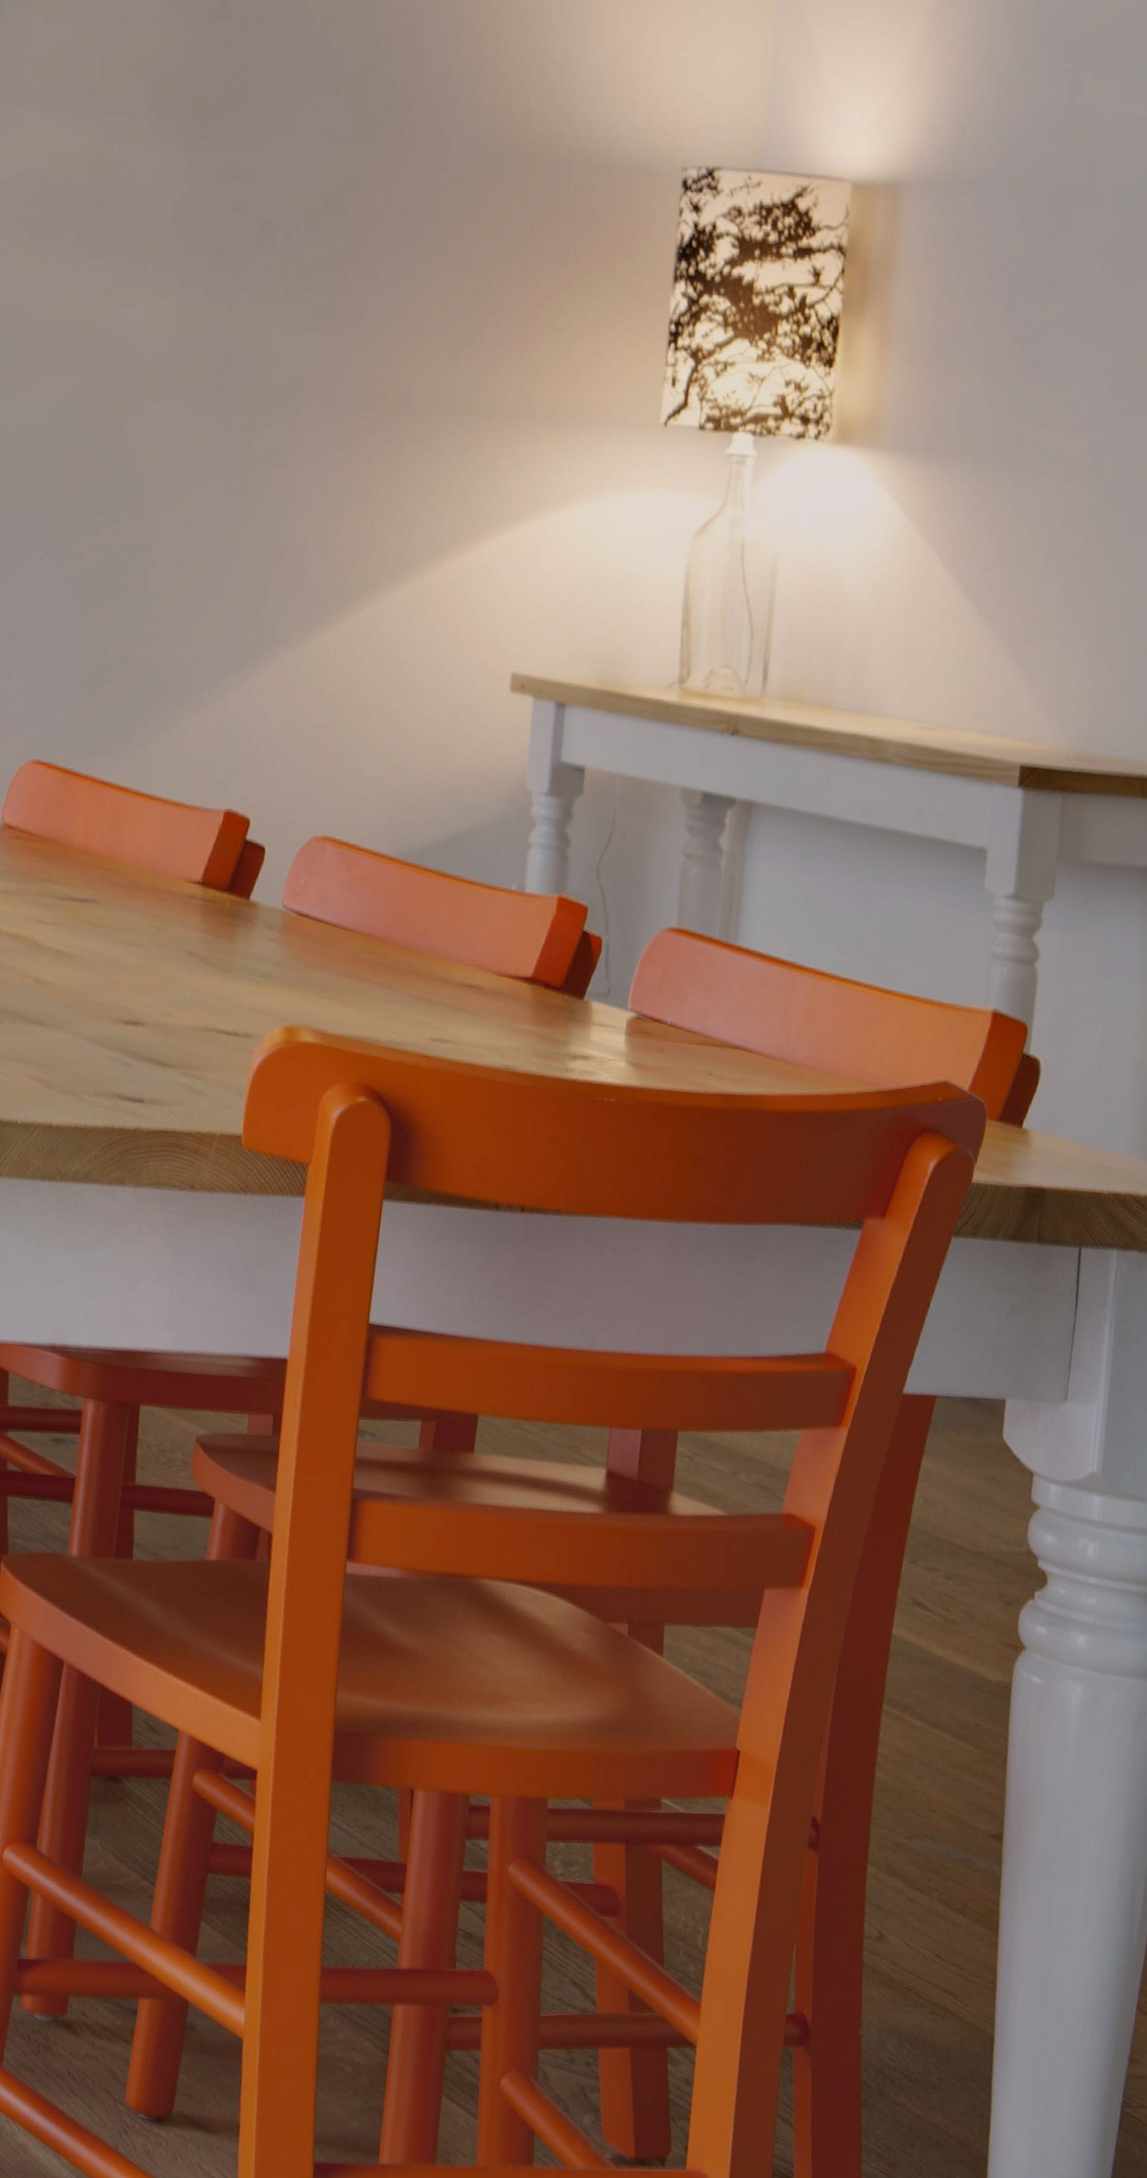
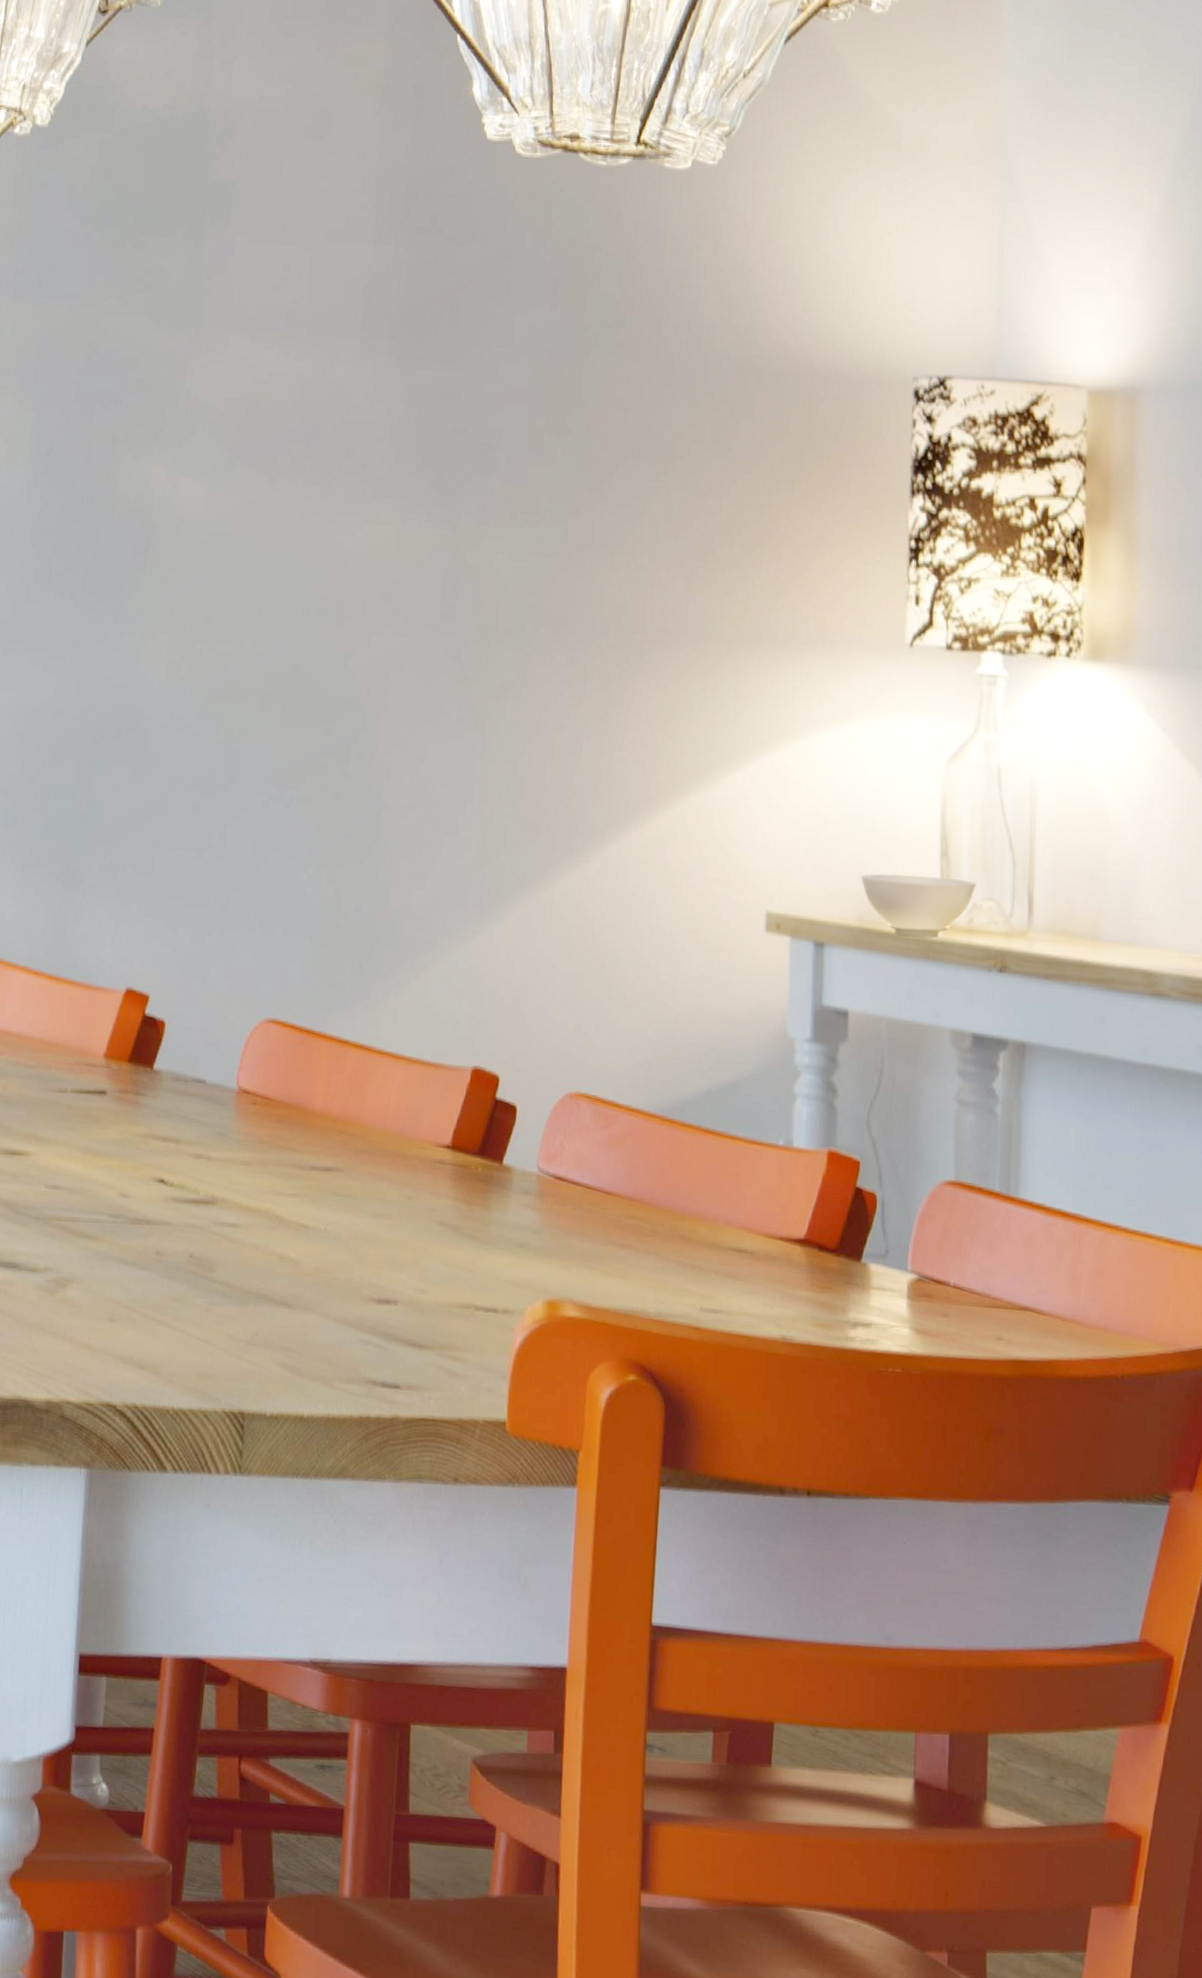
bowl: none [604,639,715,702] -> present [860,873,977,939]

